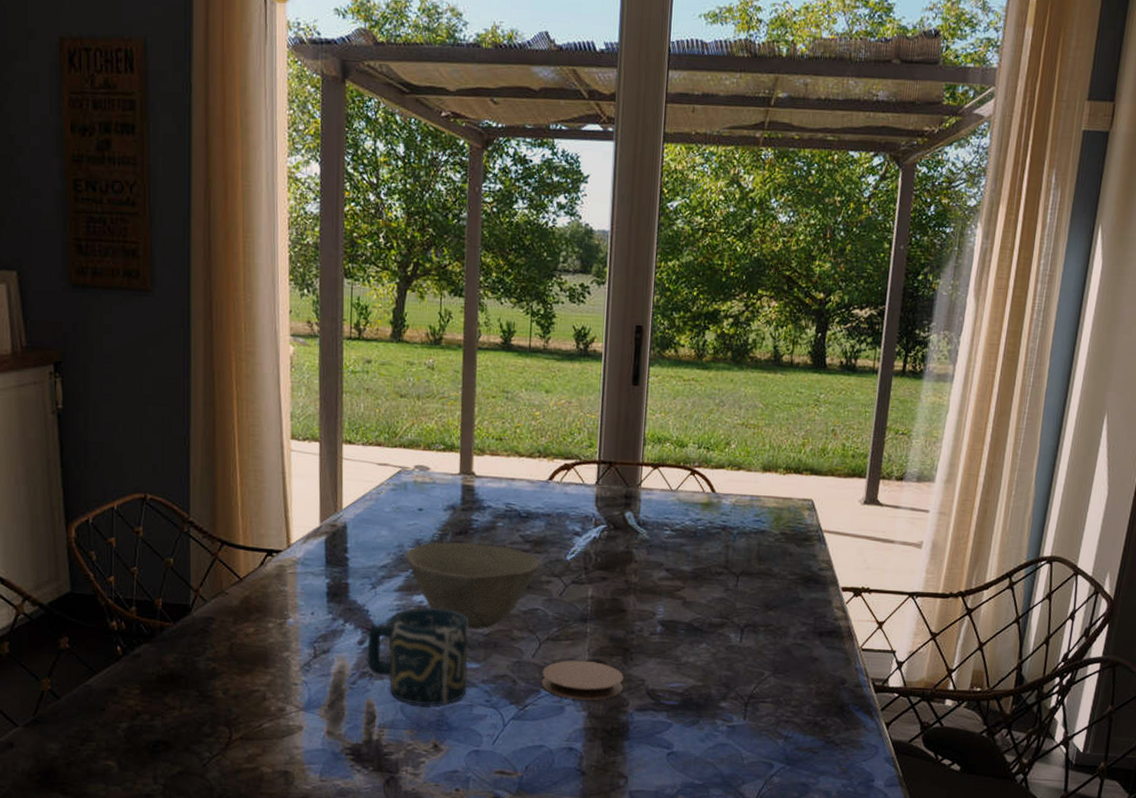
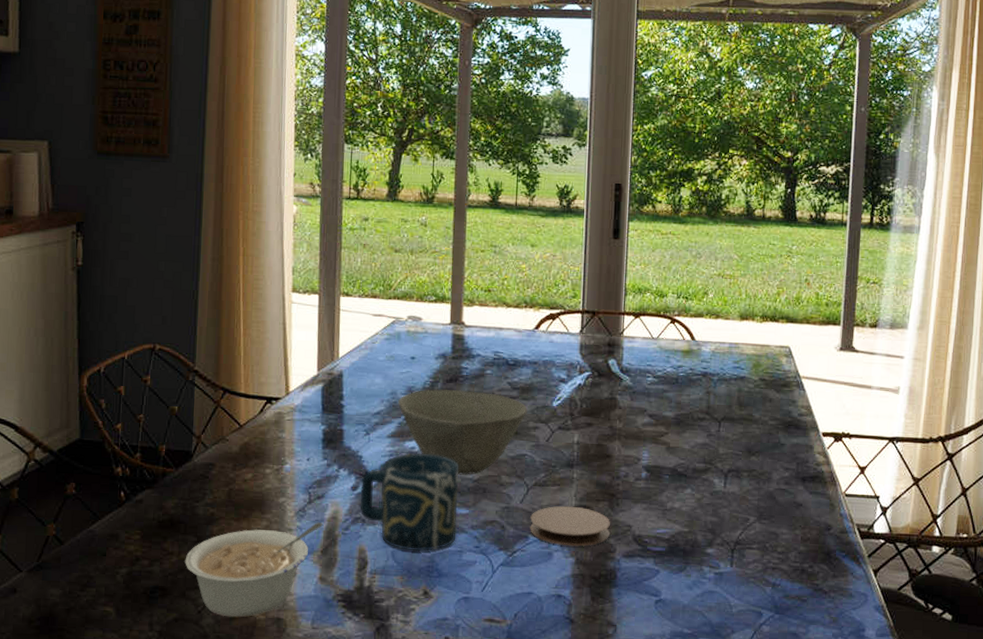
legume: none [187,677,329,771] -> present [185,522,323,618]

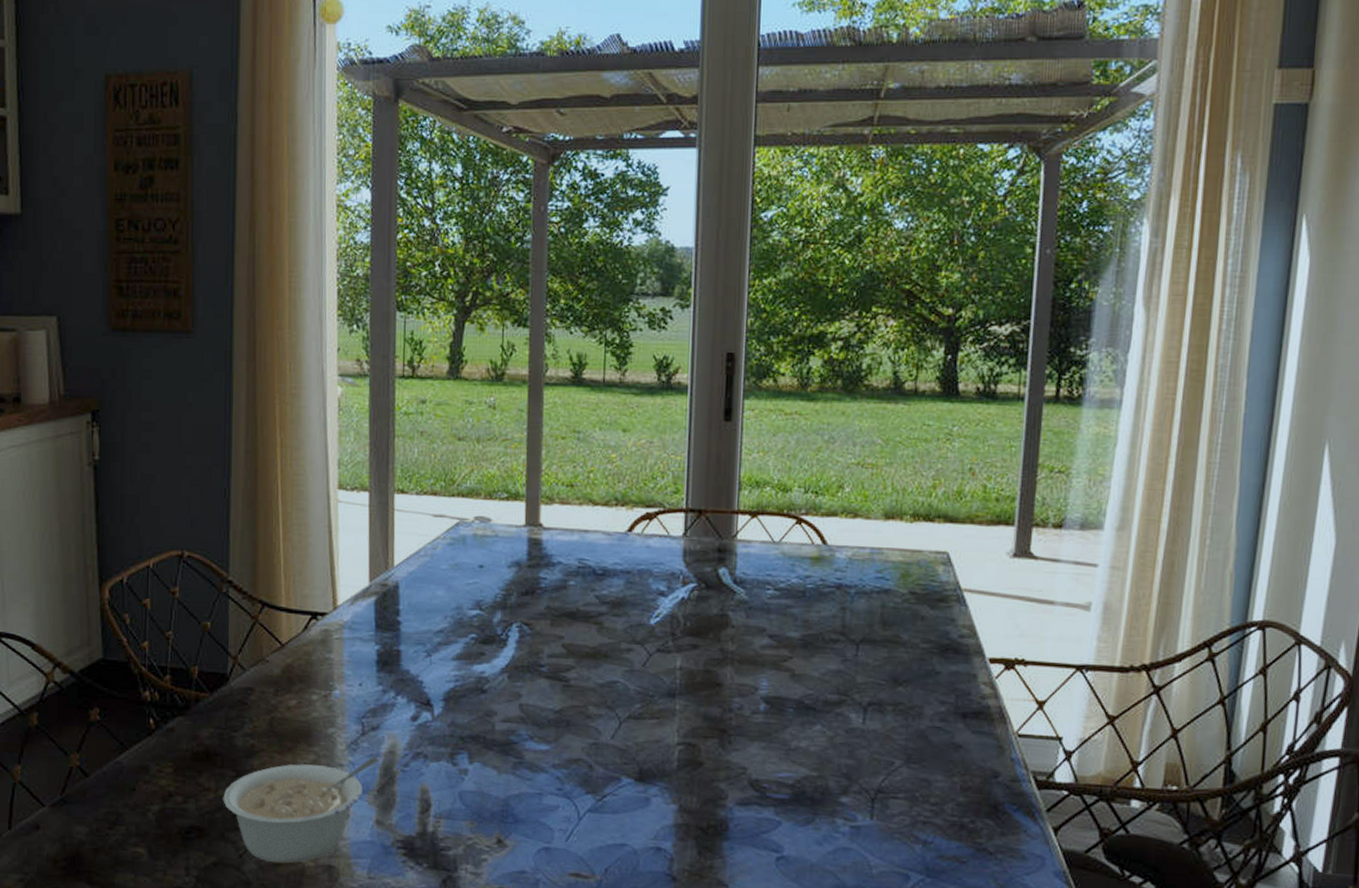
cup: present [360,453,459,552] -> none [421,678,537,794]
bowl: present [398,389,528,476] -> none [464,603,619,706]
coaster: present [530,505,610,547] -> none [623,742,721,791]

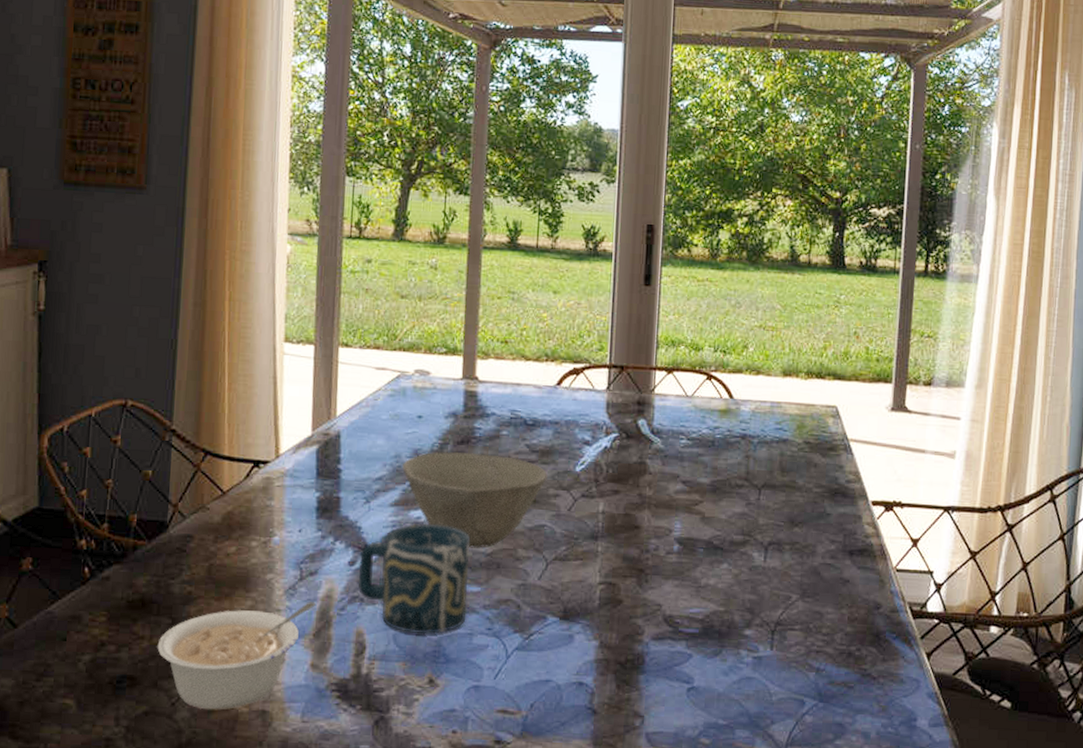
cup: none [421,678,537,794] -> present [358,523,470,635]
bowl: none [464,603,619,706] -> present [403,452,547,549]

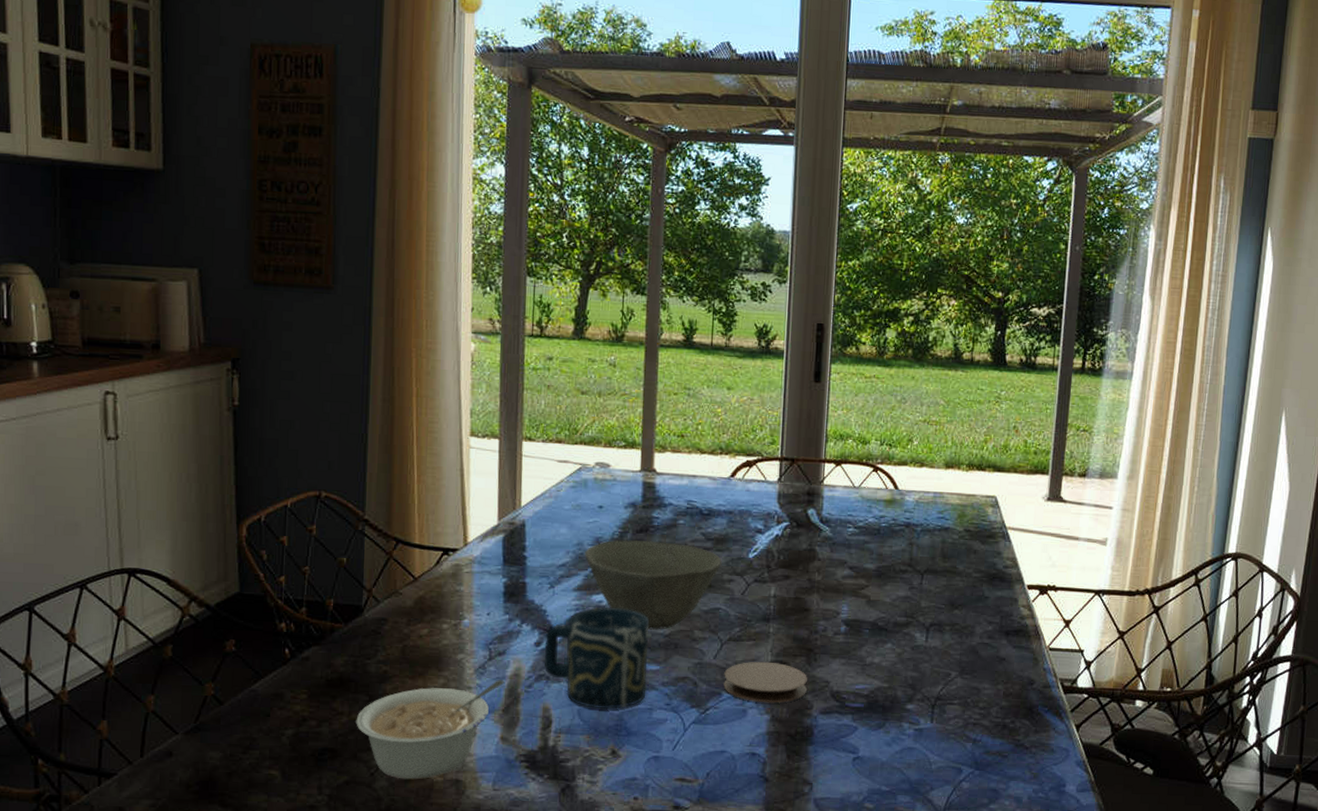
coaster: none [549,582,638,628] -> present [723,661,807,703]

